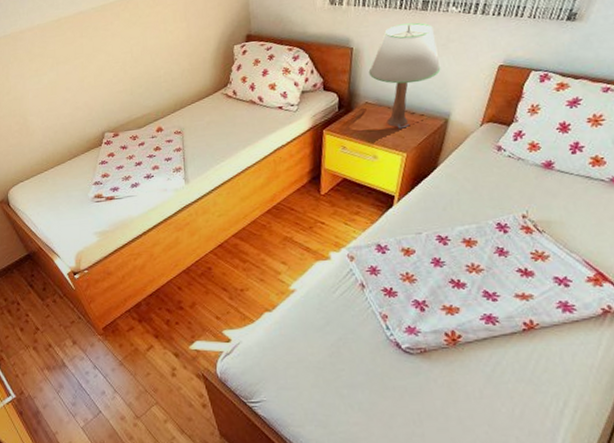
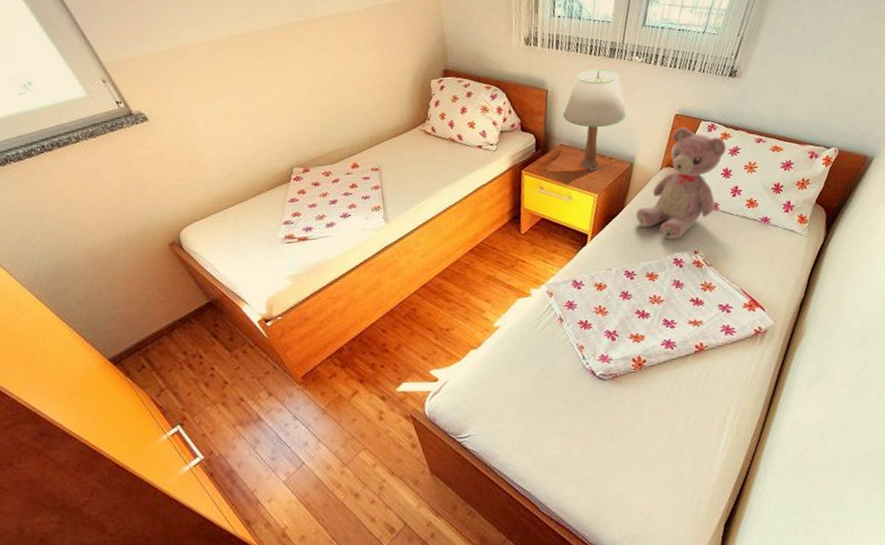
teddy bear: none [450,78,564,203] -> present [636,127,727,240]

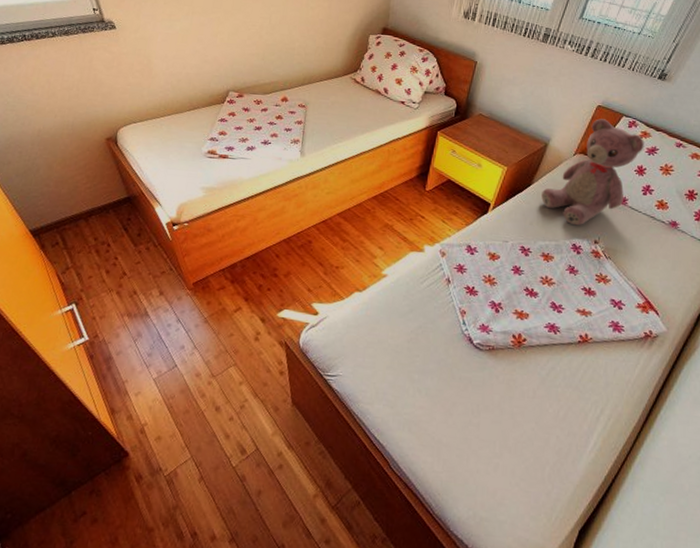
table lamp: present [562,69,627,171] -> none [487,50,549,145]

